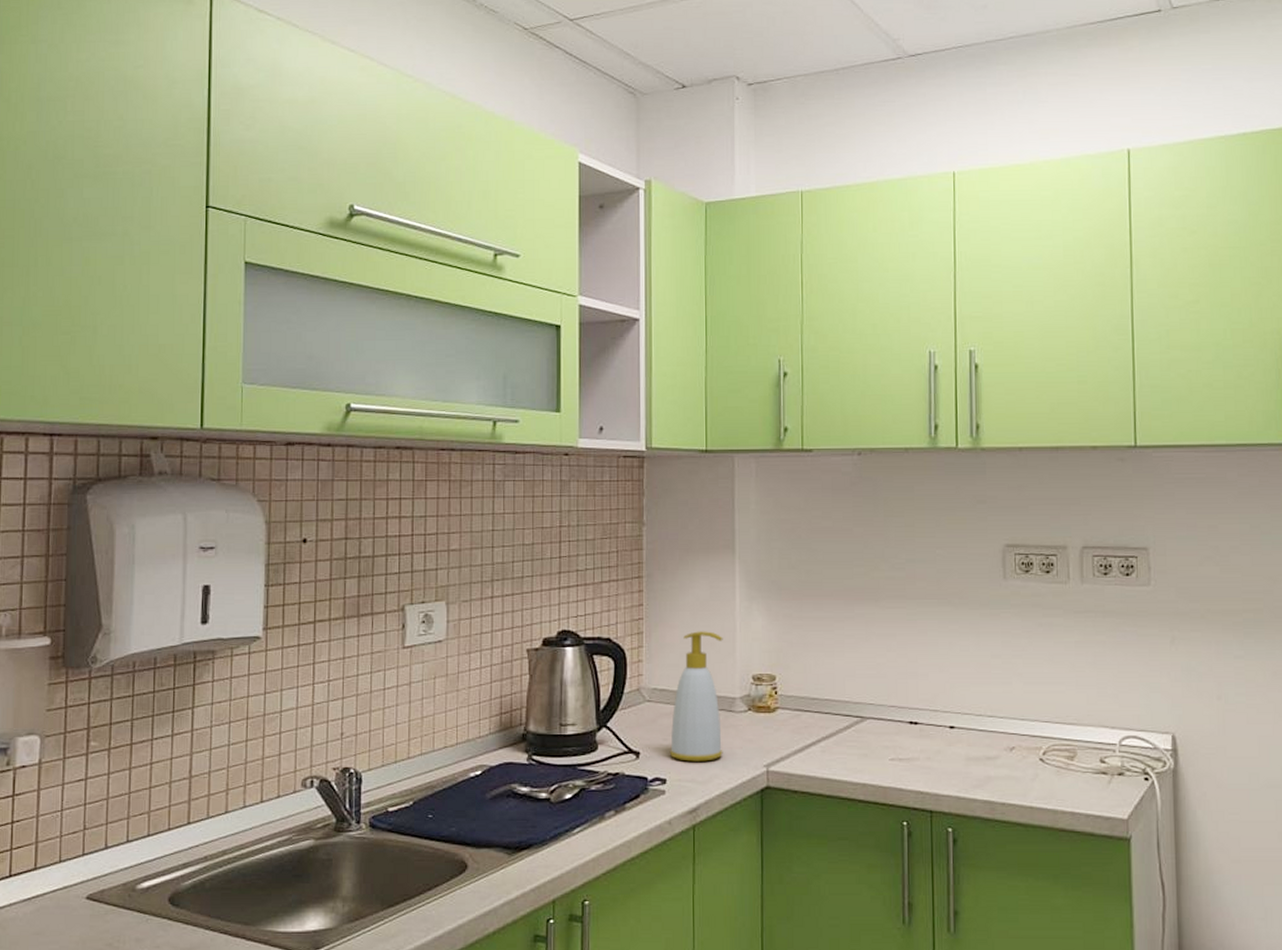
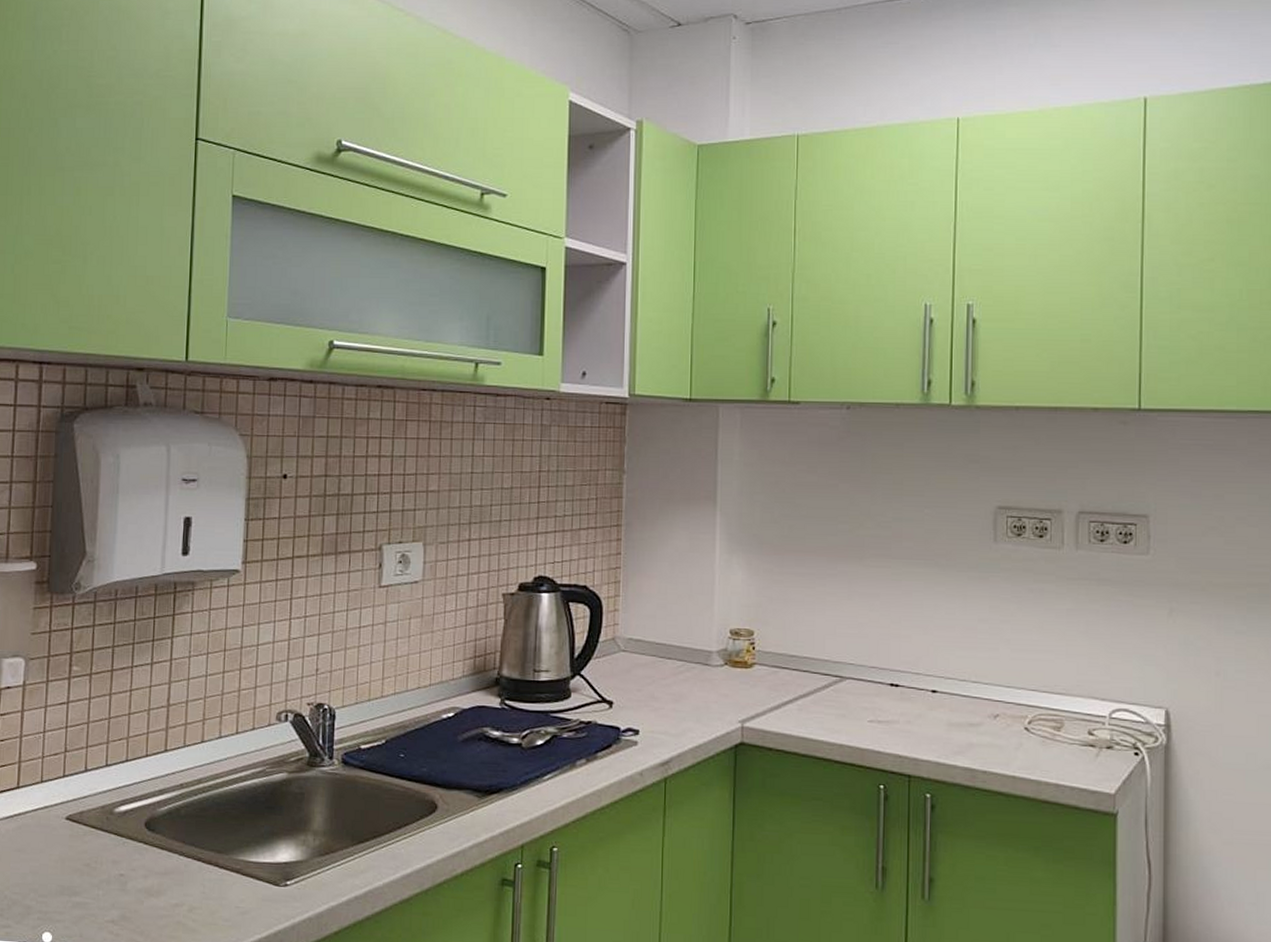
soap bottle: present [669,631,723,762] -> none [643,582,701,714]

